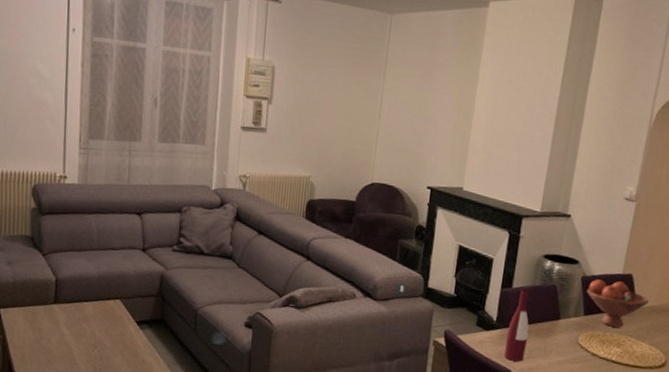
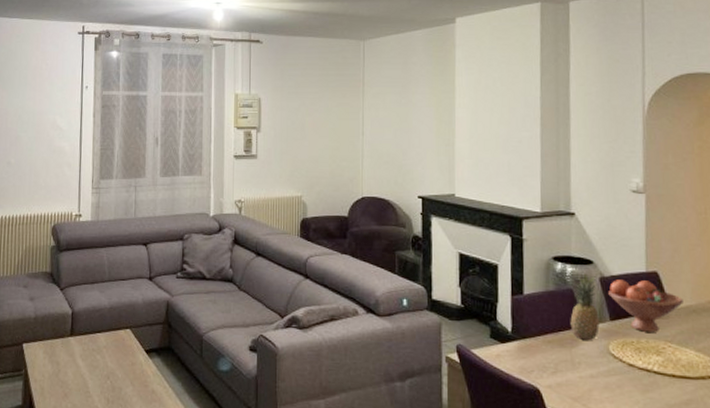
wine bottle: present [504,289,529,362] -> none [526,295,551,377]
fruit: none [548,272,579,332] -> present [570,273,600,341]

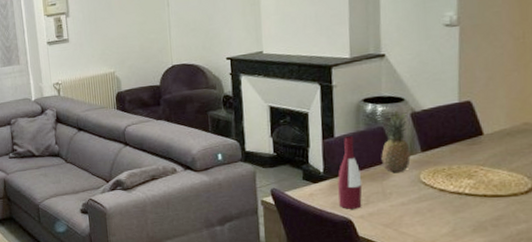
wine bottle: none [526,295,551,377] -> present [338,136,363,209]
fruit bowl: present [608,280,683,332] -> none [419,110,497,159]

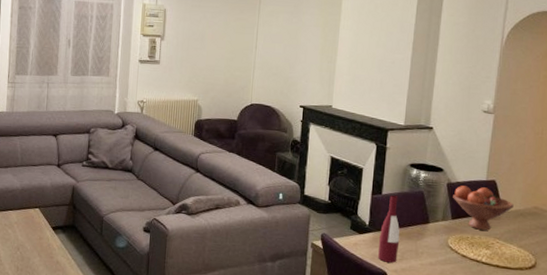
fruit: present [381,110,411,173] -> none [418,179,445,235]
fruit bowl: none [419,110,497,159] -> present [453,185,514,231]

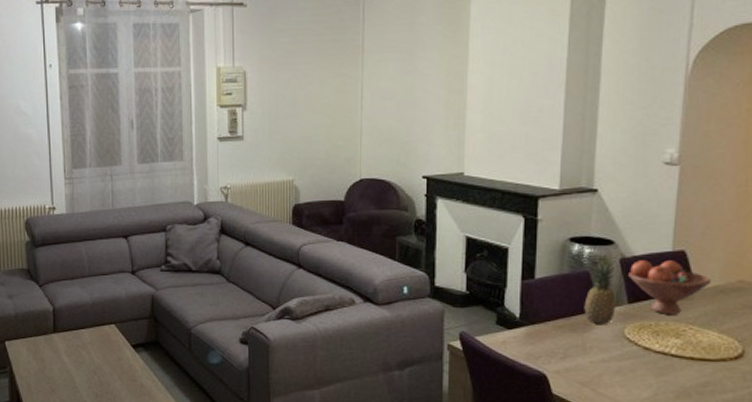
wine bottle: present [378,195,400,263] -> none [534,279,561,362]
fruit: none [418,179,445,235] -> present [584,254,617,325]

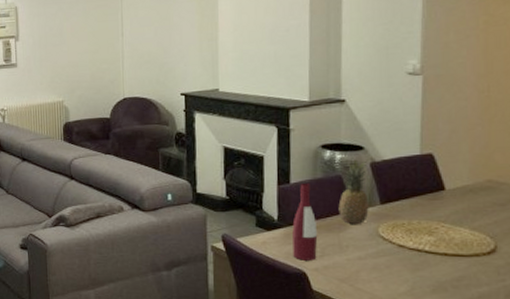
wine bottle: none [534,279,561,362] -> present [292,184,318,260]
fruit bowl: present [628,260,711,314] -> none [379,163,459,214]

